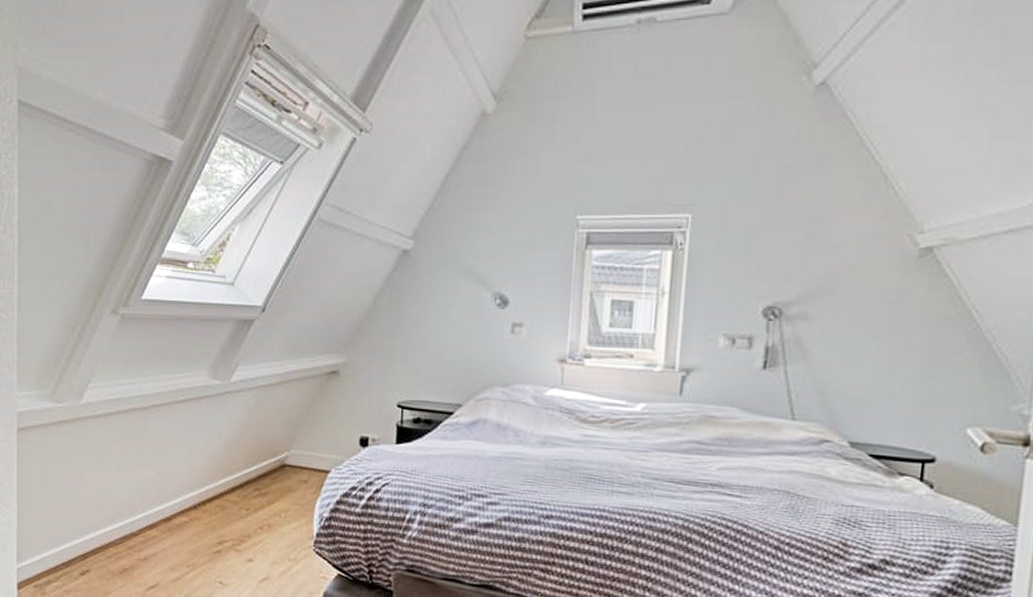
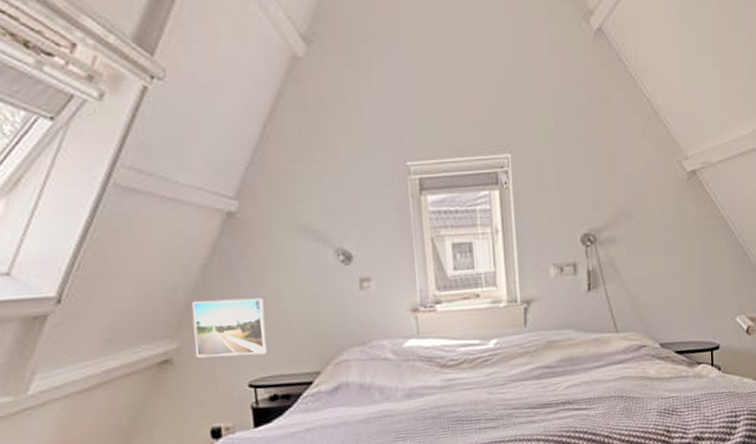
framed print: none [359,324,421,380] -> present [192,298,267,358]

